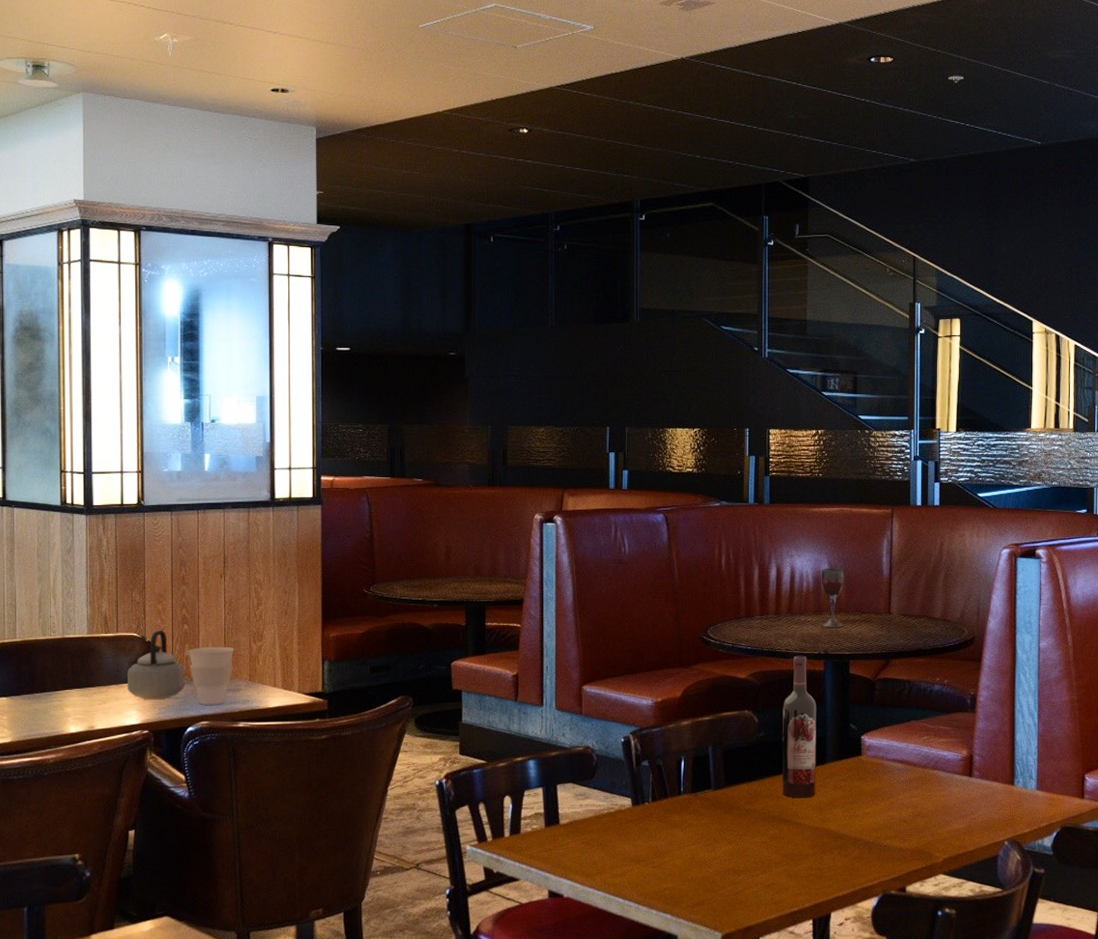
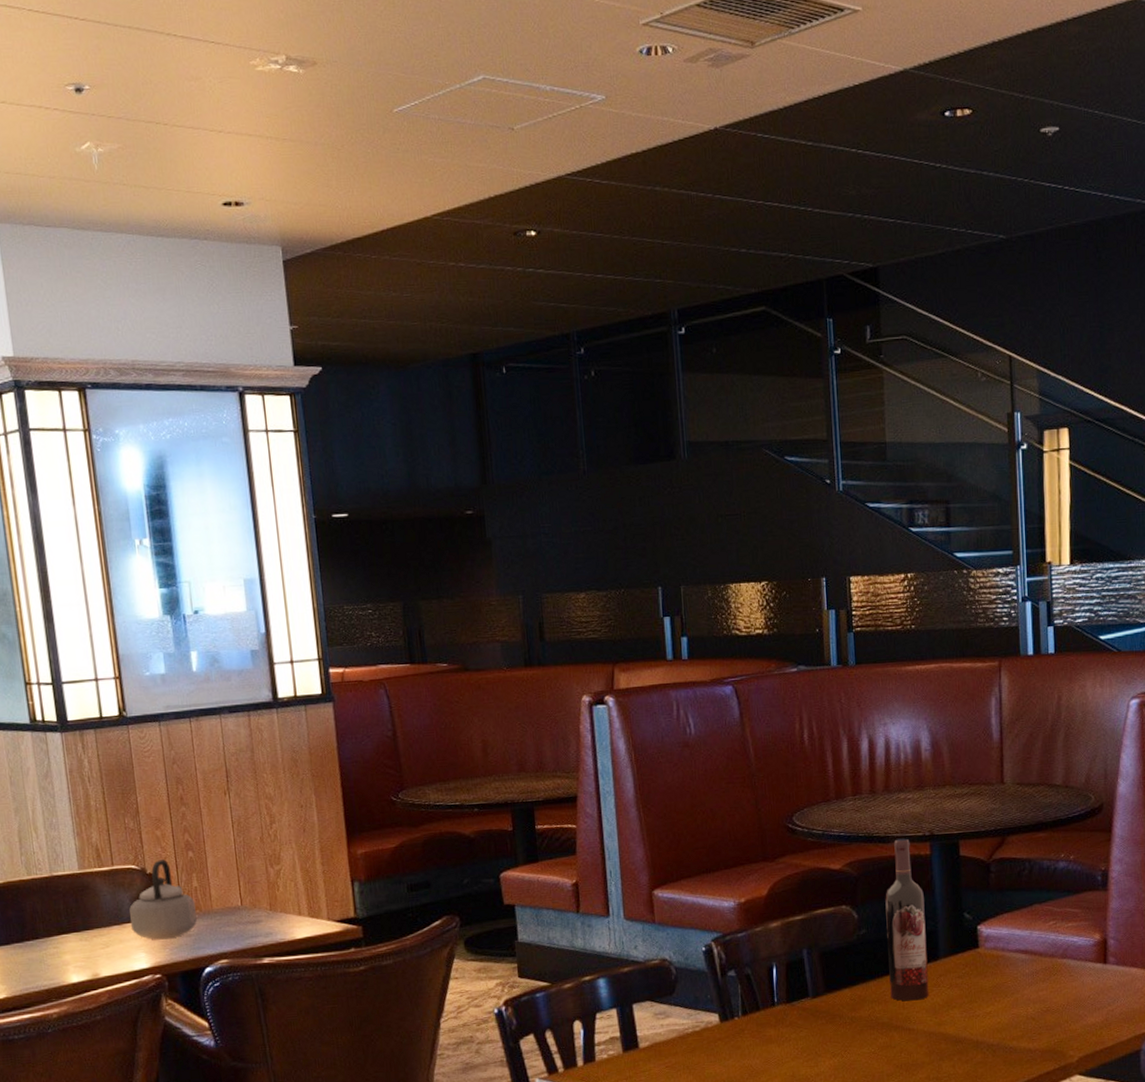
cup: present [188,646,235,706] -> none [196,873,250,942]
cup: present [821,568,844,628] -> none [920,734,951,805]

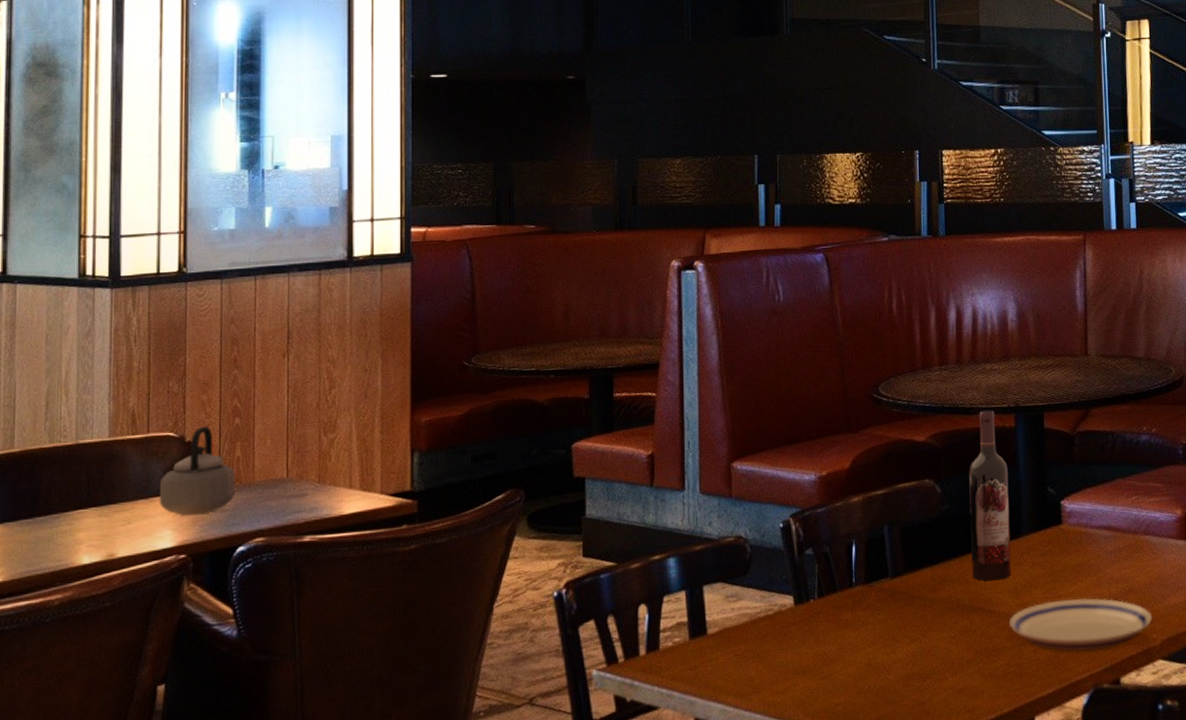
plate: none [928,1018,1070,1067] -> present [1009,598,1153,652]

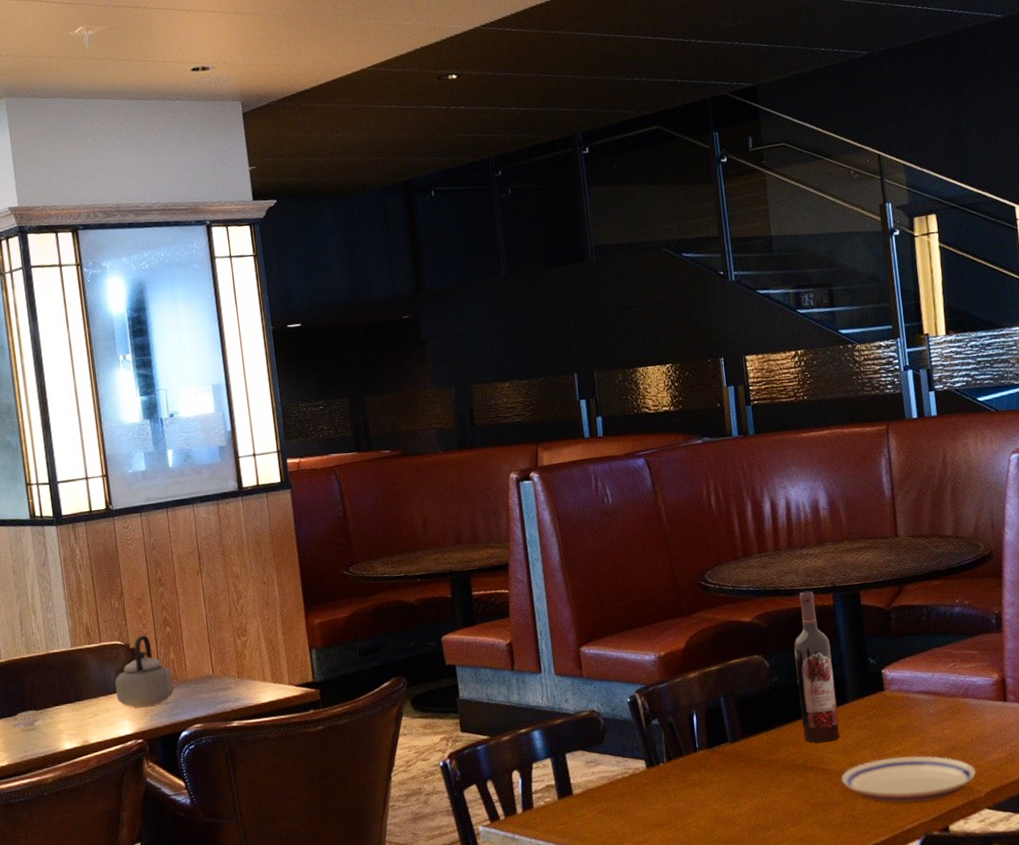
teacup: none [15,514,61,540] -> present [12,710,45,731]

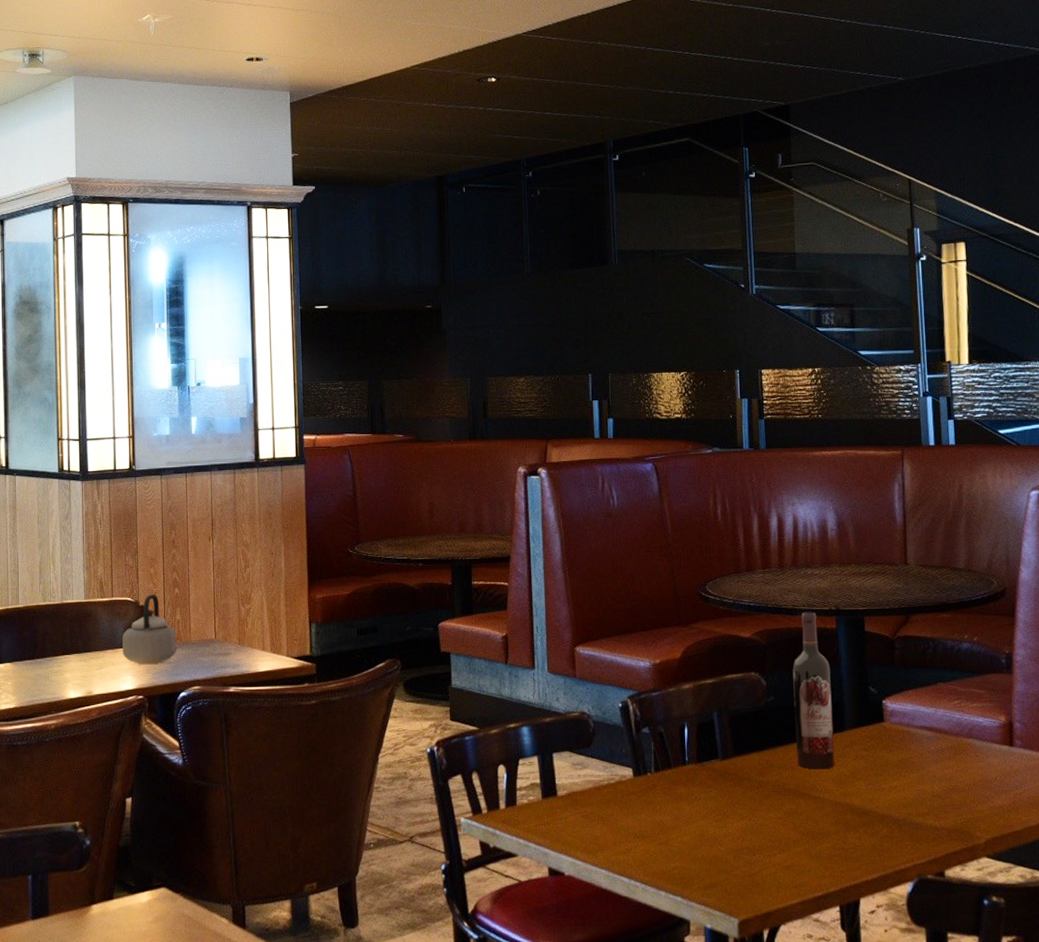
teacup: present [12,710,45,731] -> none [22,657,53,676]
plate: present [842,756,976,803] -> none [834,792,977,843]

